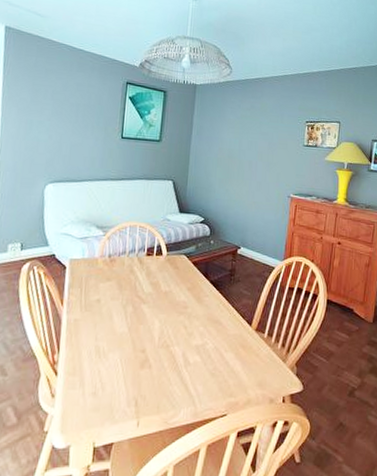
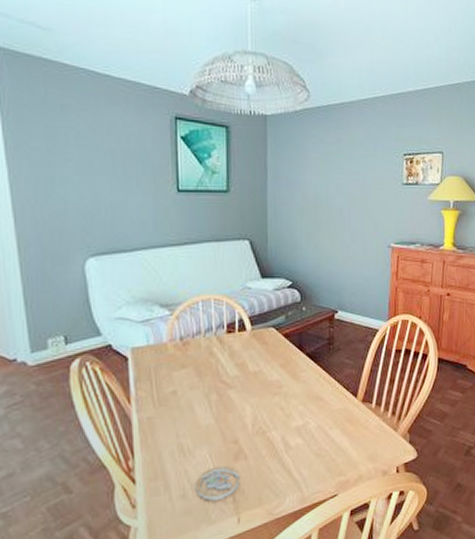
coaster: none [105,371,144,402] -> present [195,465,240,501]

